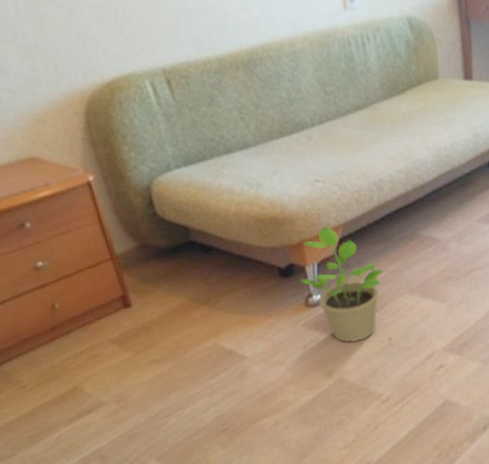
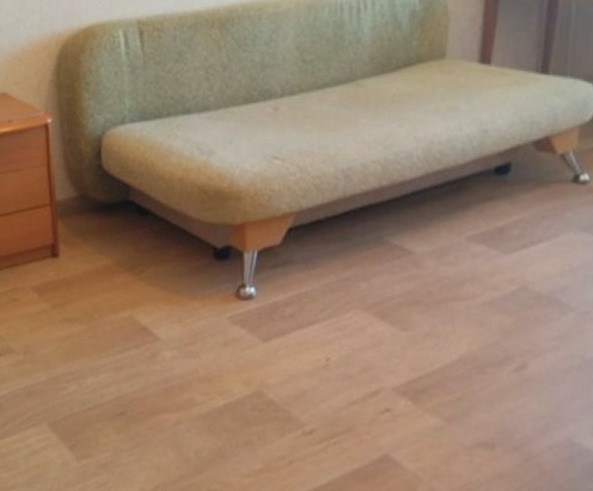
potted plant: present [299,227,385,343] -> none [234,211,336,353]

